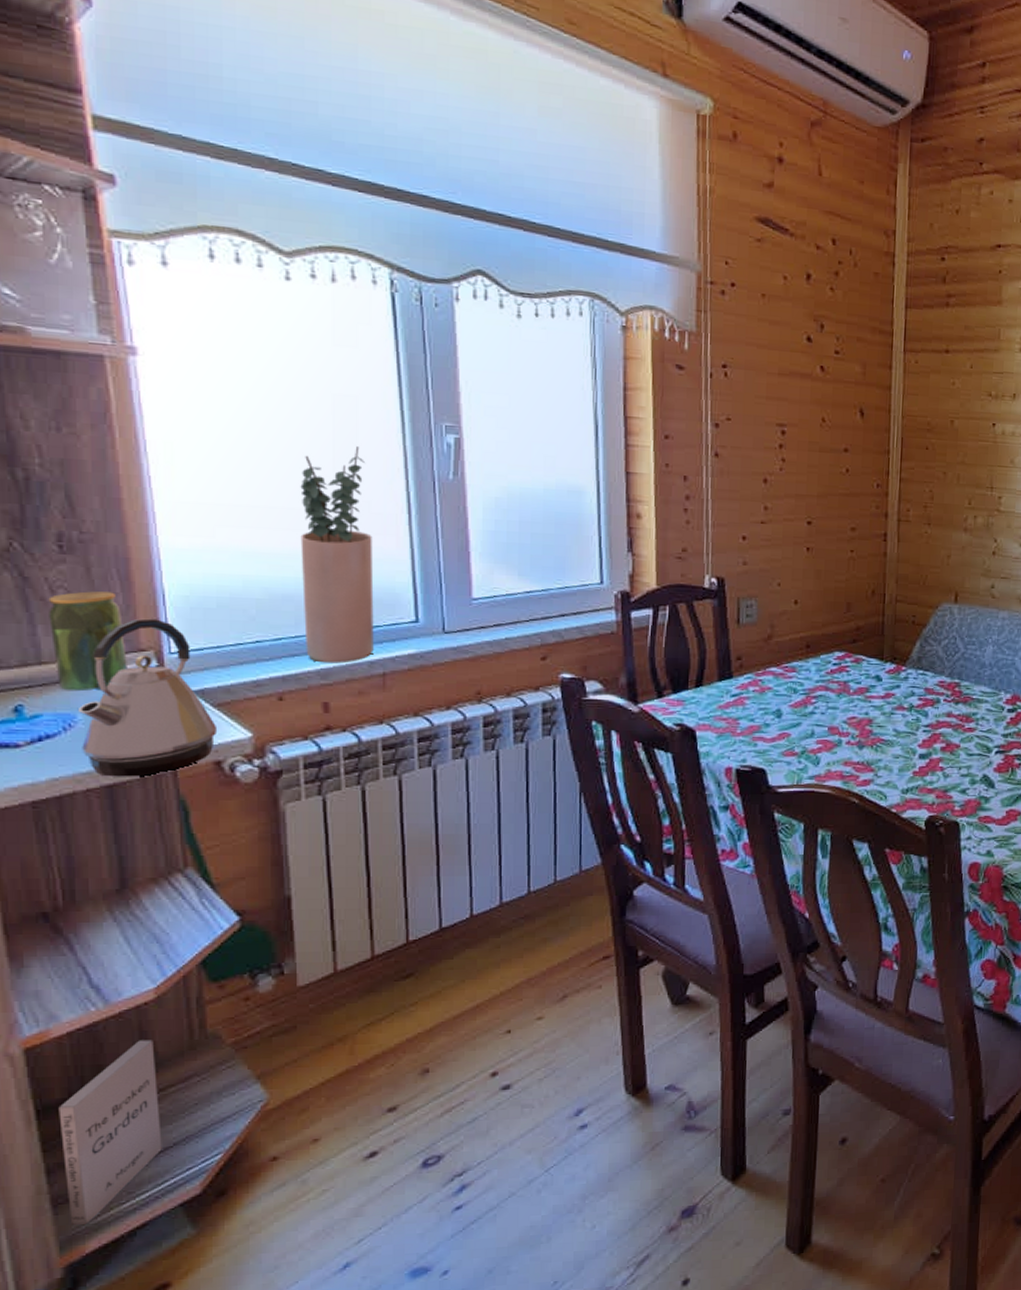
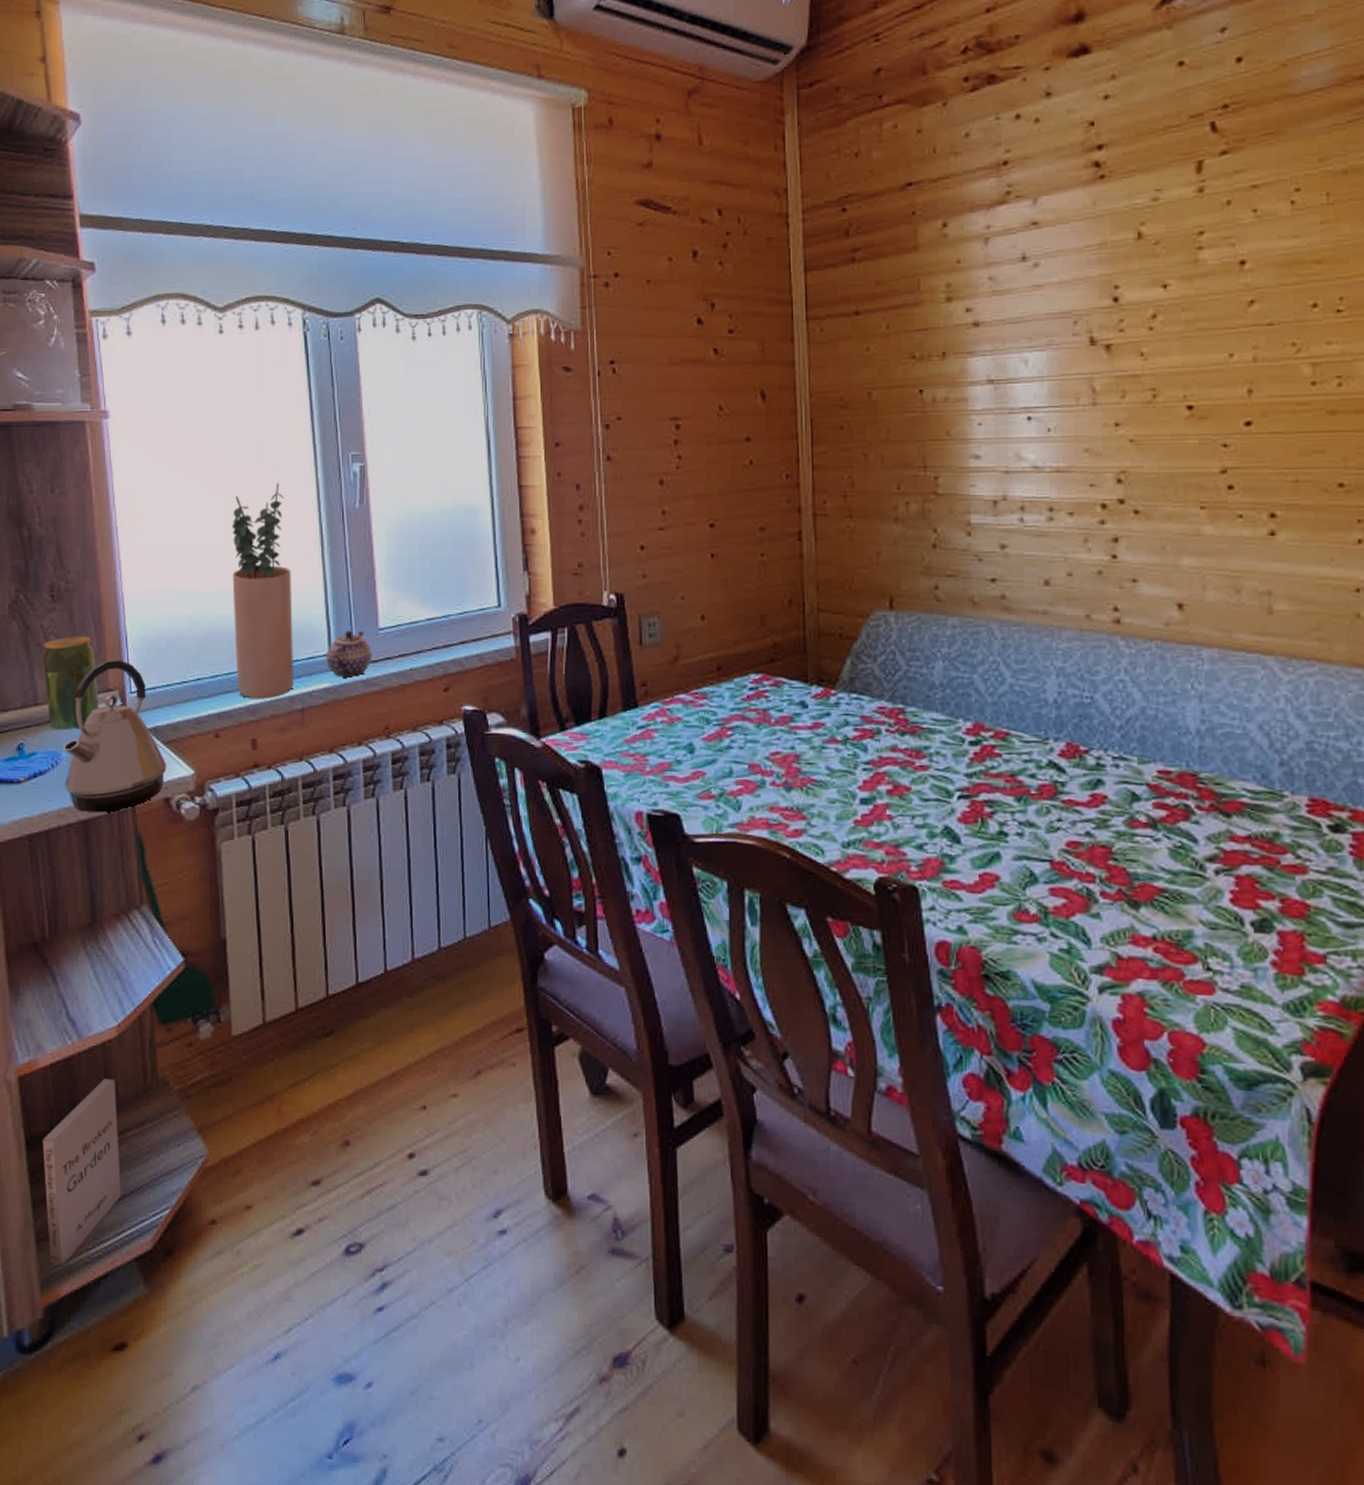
teapot: none [411,599,465,645] -> present [325,630,372,678]

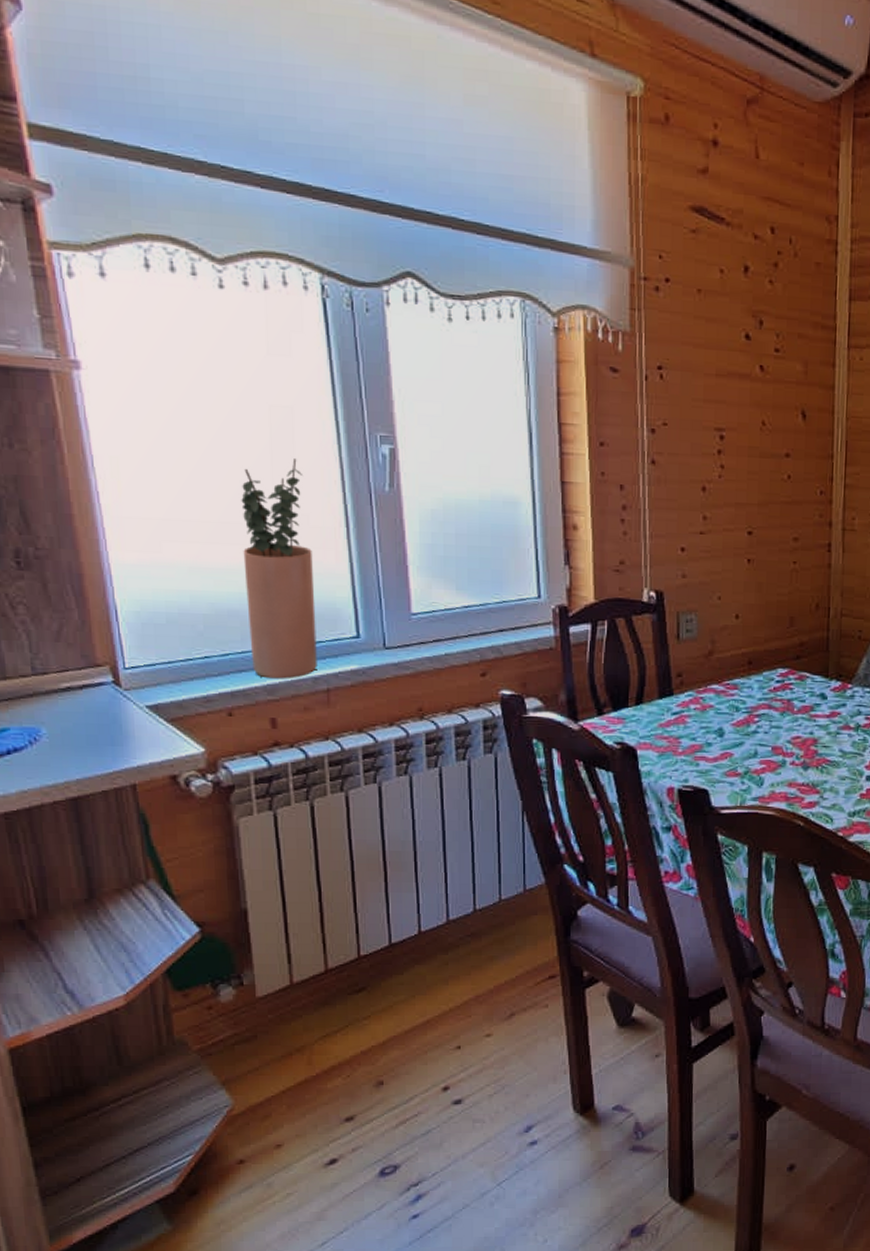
book: present [42,1078,121,1267] -> none [42,1044,138,1217]
jar: present [43,636,99,731] -> none [9,607,85,706]
kettle: present [63,660,167,813] -> none [43,634,172,790]
teapot: present [325,630,372,678] -> none [352,614,405,660]

